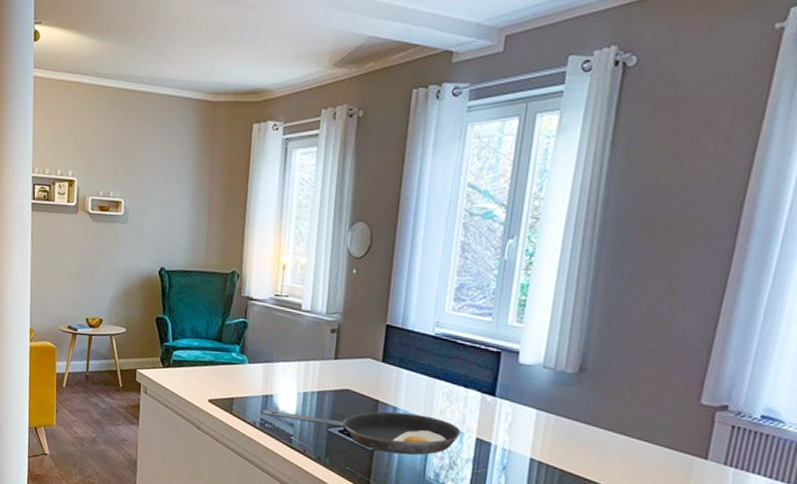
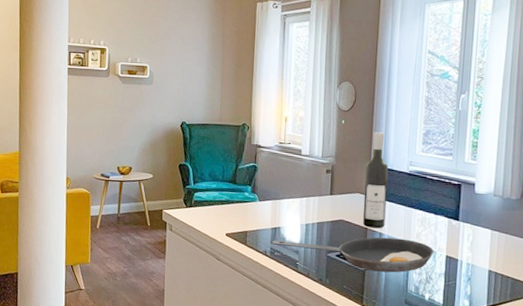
bottle: none [372,284,409,402] -> present [362,132,389,229]

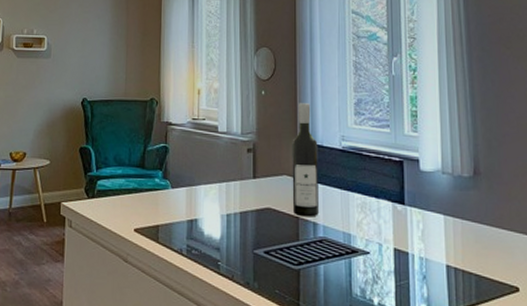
frying pan: present [272,237,435,273] -> none [188,227,380,272]

